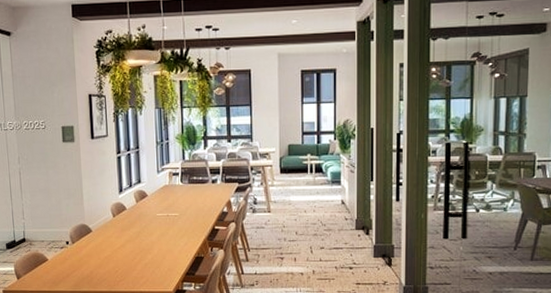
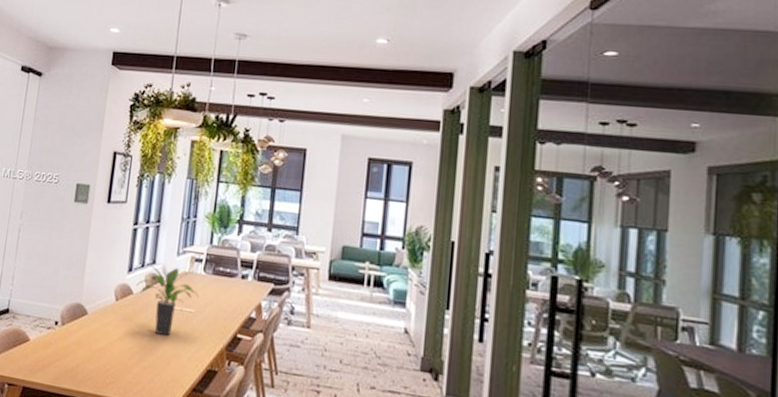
potted plant: none [128,181,180,237] -> present [136,262,199,336]

